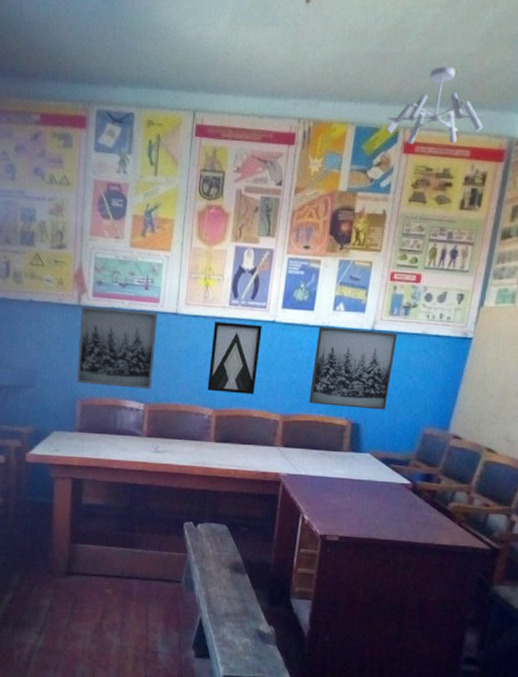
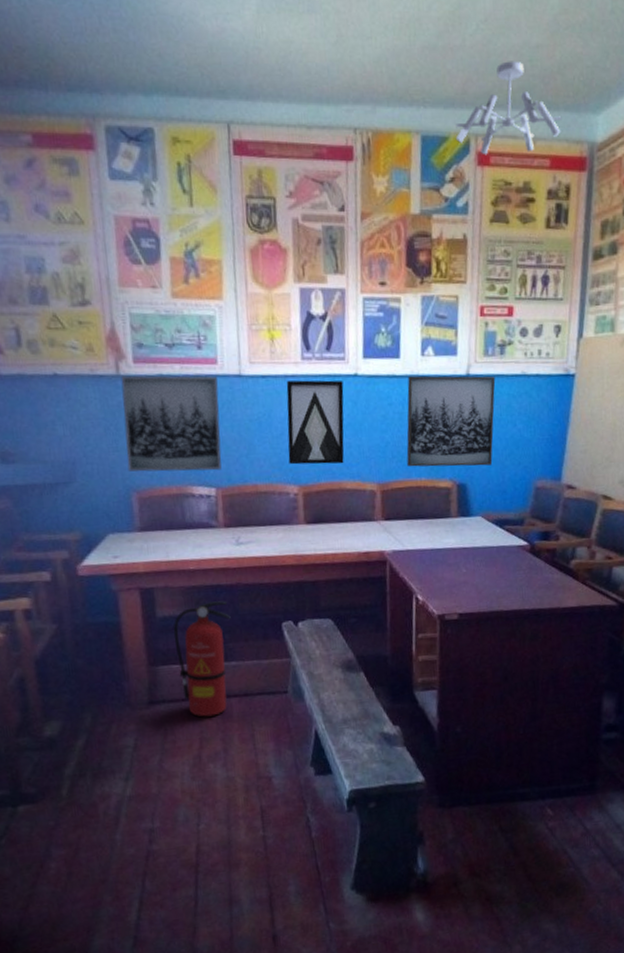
fire extinguisher: none [93,497,142,593] -> present [173,600,231,717]

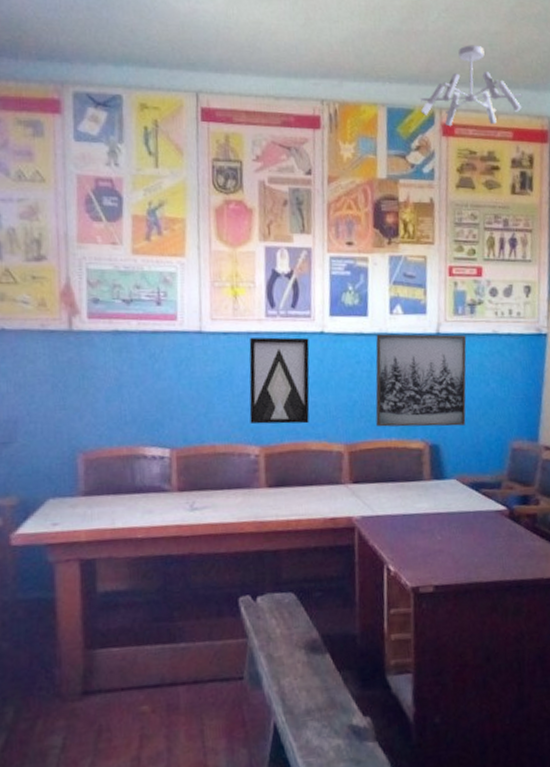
wall art: present [121,375,222,472] -> none [73,331,178,432]
fire extinguisher: present [173,600,231,717] -> none [115,573,181,710]

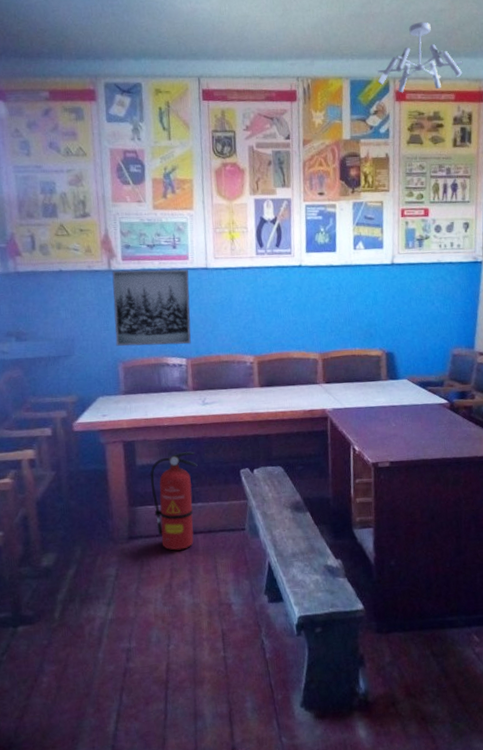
wall art: none [73,331,178,432] -> present [112,269,191,346]
fire extinguisher: none [115,573,181,710] -> present [150,451,198,551]
wall art: present [249,337,310,425] -> none [243,270,292,339]
wall art: present [375,333,467,427] -> none [342,264,416,339]

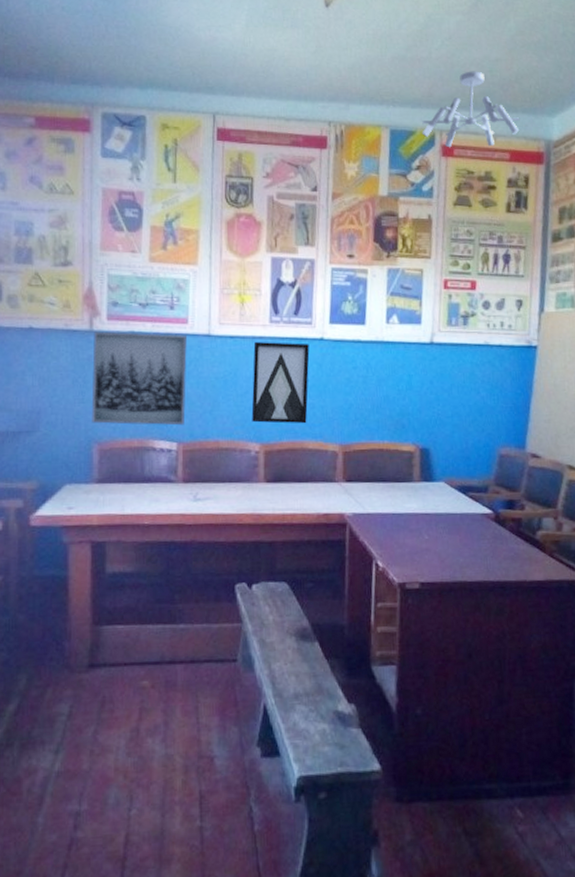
fire extinguisher: present [150,451,198,551] -> none [122,558,183,685]
wall art: none [243,270,292,339] -> present [251,341,310,424]

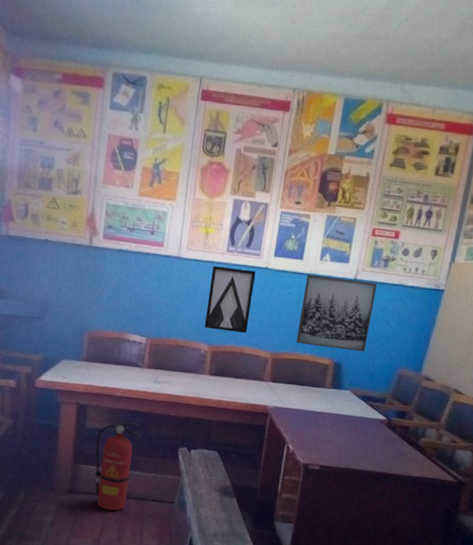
wall art: present [91,331,187,426] -> none [85,247,161,325]
fire extinguisher: none [122,558,183,685] -> present [94,422,141,511]
wall art: none [369,342,459,432] -> present [296,274,377,352]
ceiling light fixture: present [422,71,520,148] -> none [371,49,459,117]

